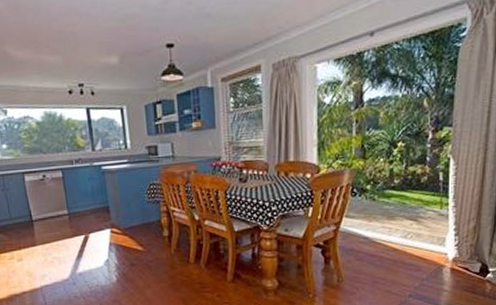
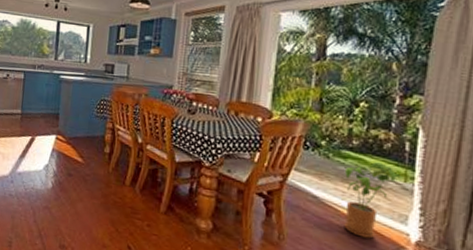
house plant: none [389,194,439,265] -> present [344,161,403,239]

